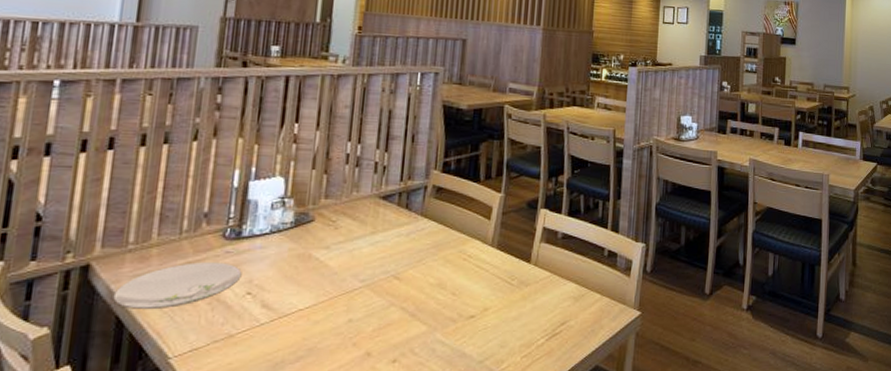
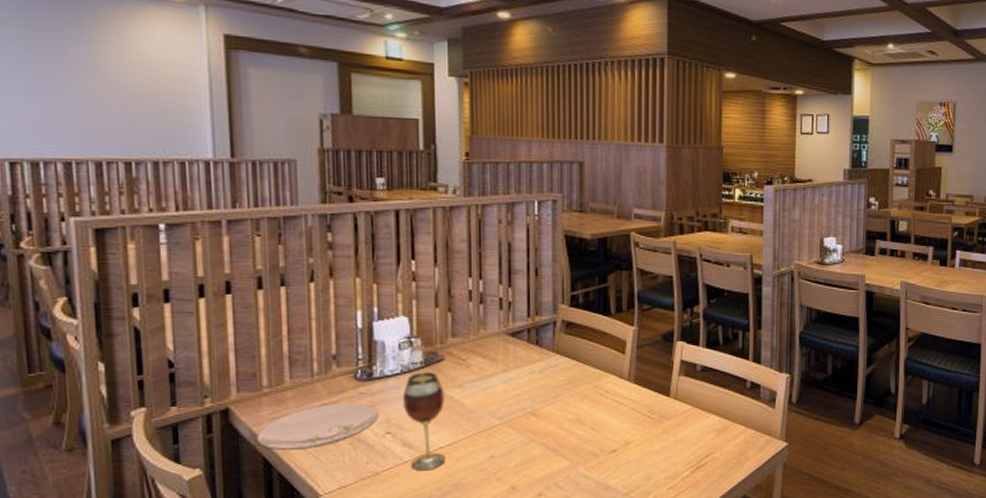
wineglass: none [268,232,311,334] -> present [403,371,446,471]

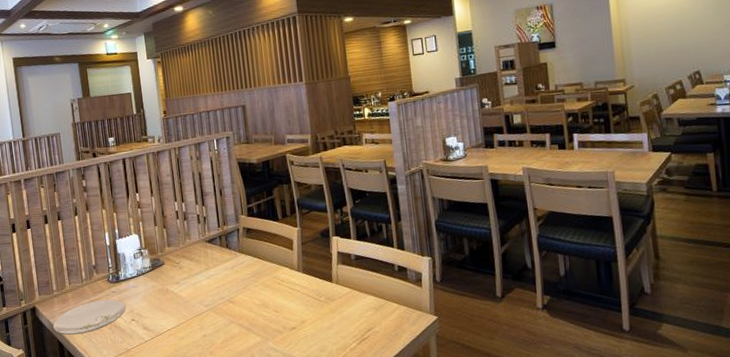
wineglass: present [403,371,446,471] -> none [140,273,173,348]

